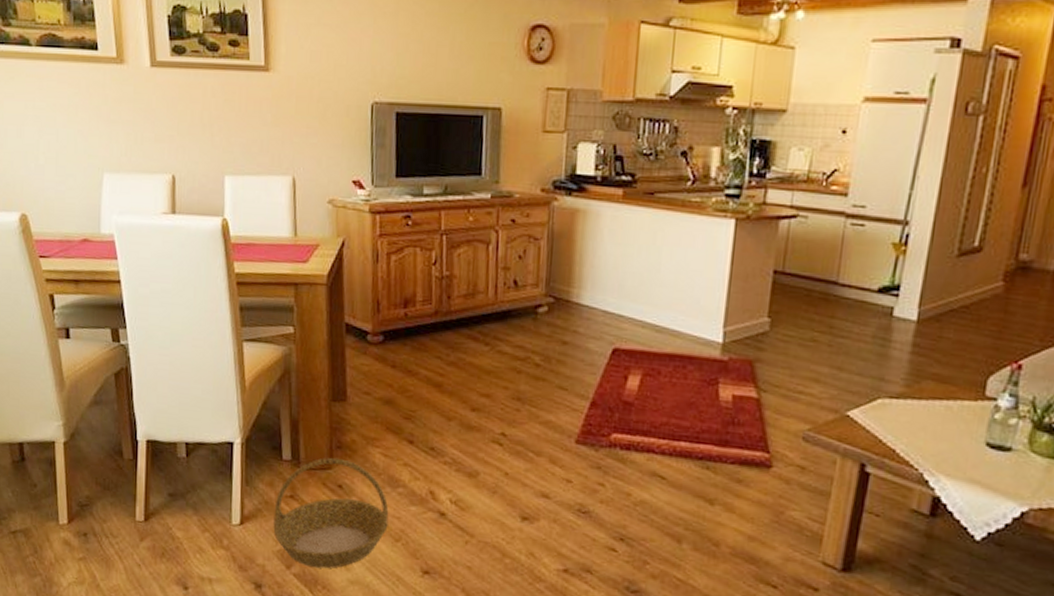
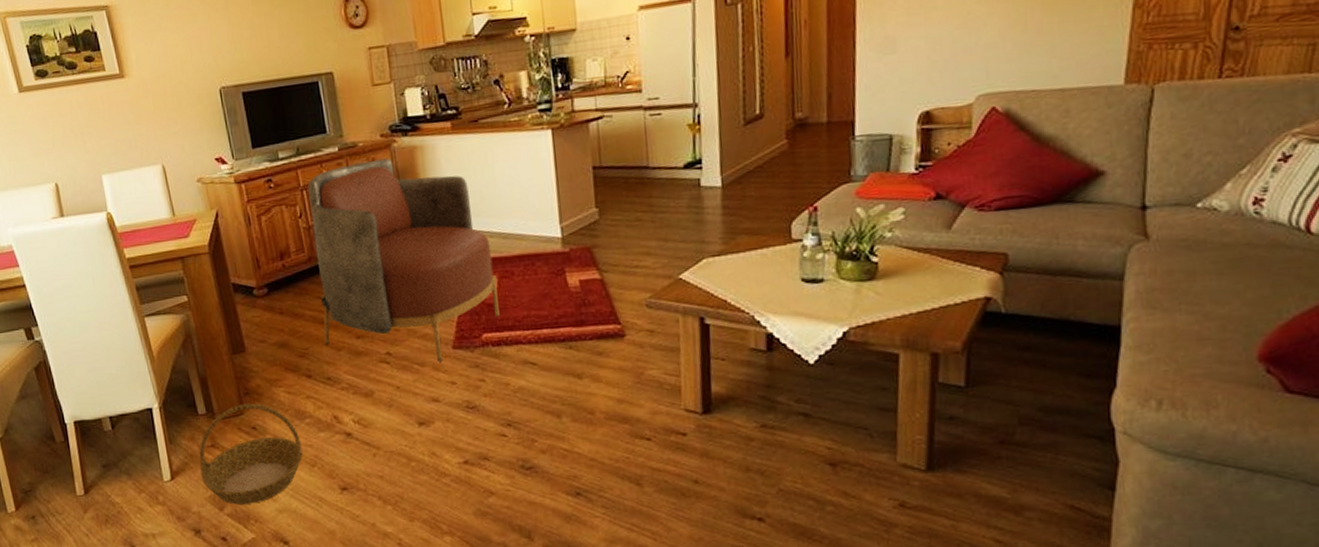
armchair: none [434,215,641,455] -> present [307,158,500,362]

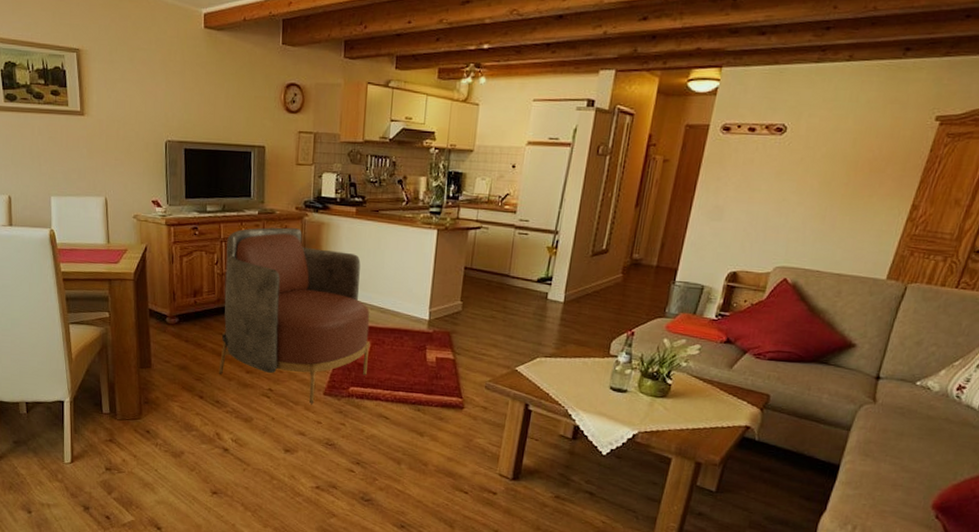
basket: present [199,403,303,505] -> none [97,410,186,493]

